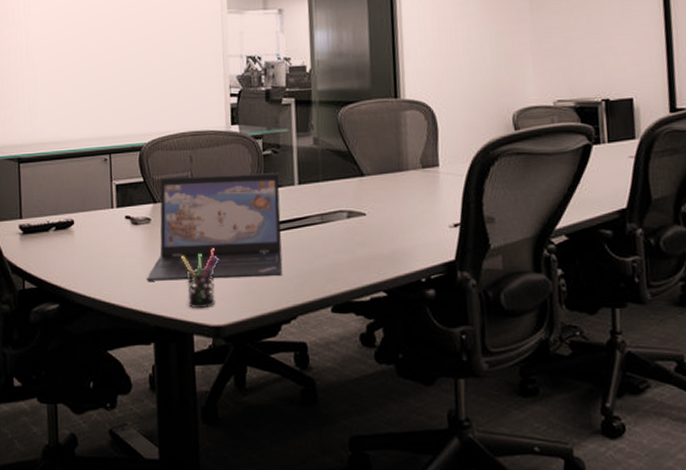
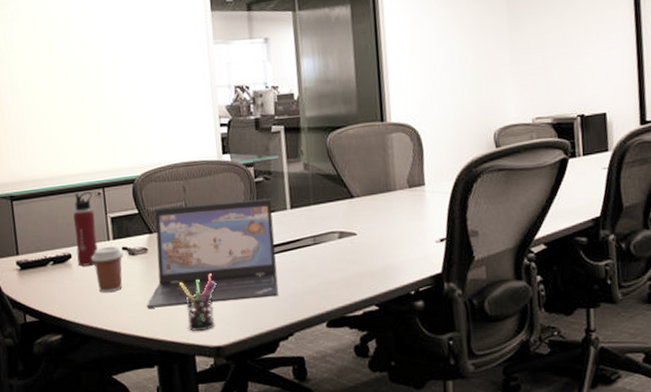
water bottle: none [79,157,101,234] -> present [73,192,98,266]
coffee cup: none [94,214,126,263] -> present [91,246,124,293]

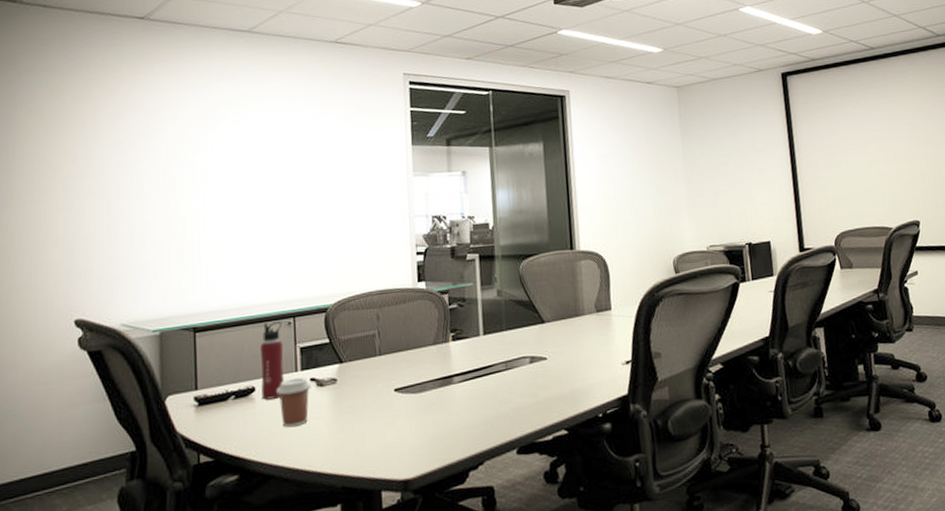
laptop: present [147,198,278,308] -> none [333,325,469,442]
pen holder: present [178,273,217,331] -> none [367,403,407,465]

